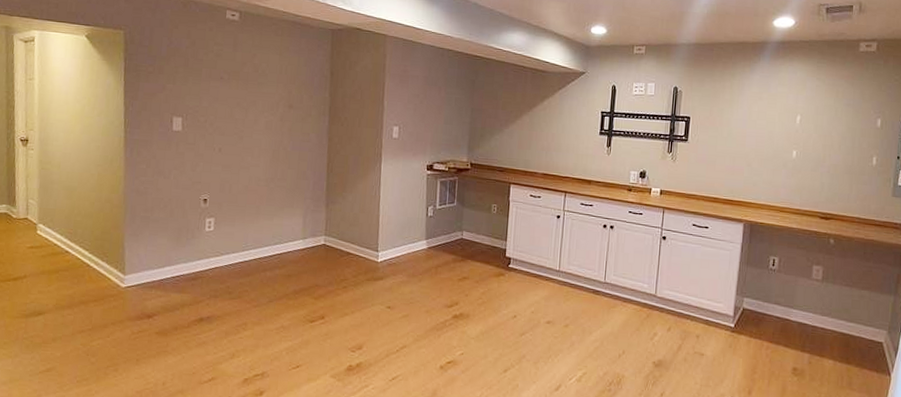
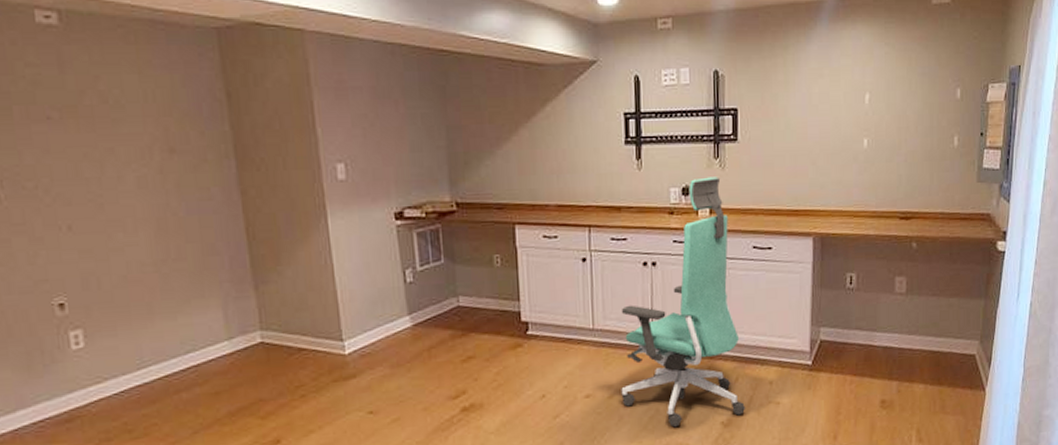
chair: none [574,166,675,360] -> present [621,177,746,428]

